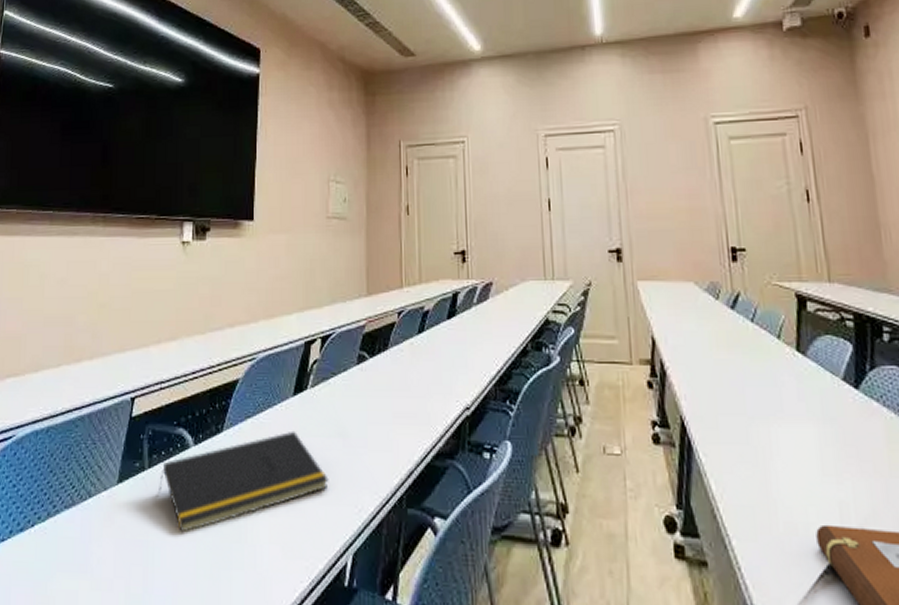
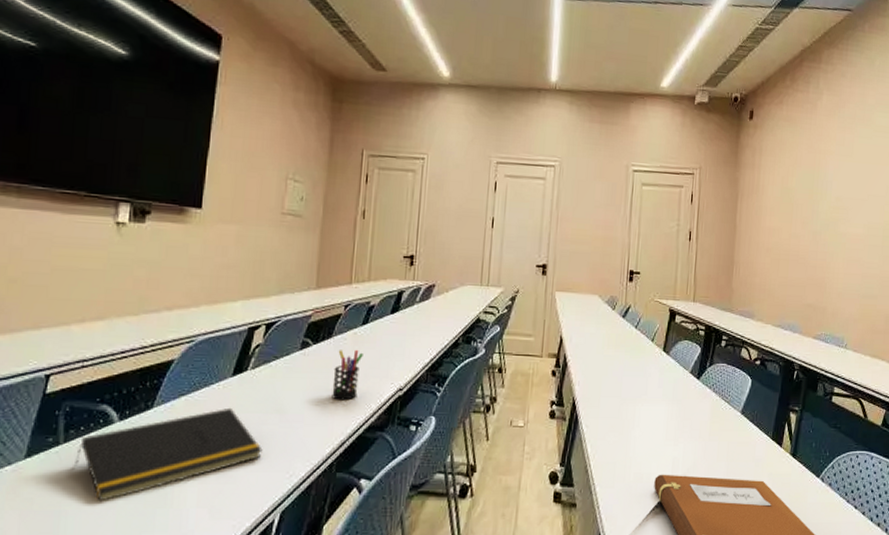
pen holder: none [393,361,423,422] -> present [332,349,364,401]

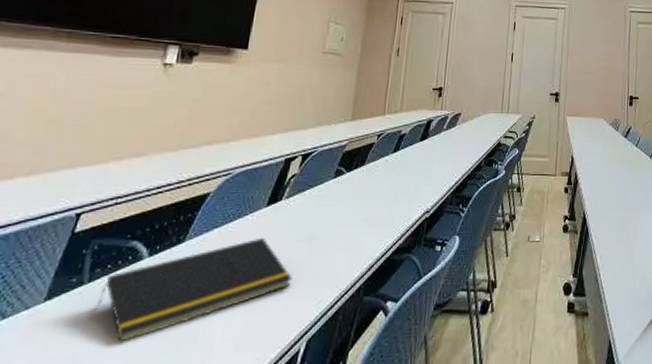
pen holder: present [332,349,364,401] -> none [362,175,394,225]

